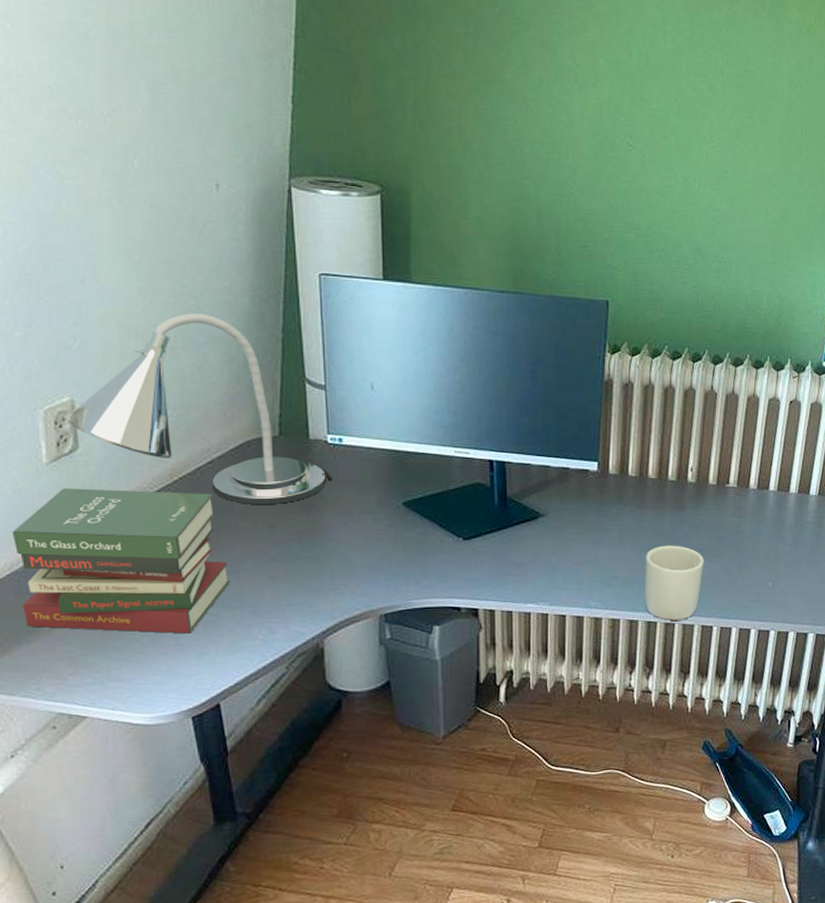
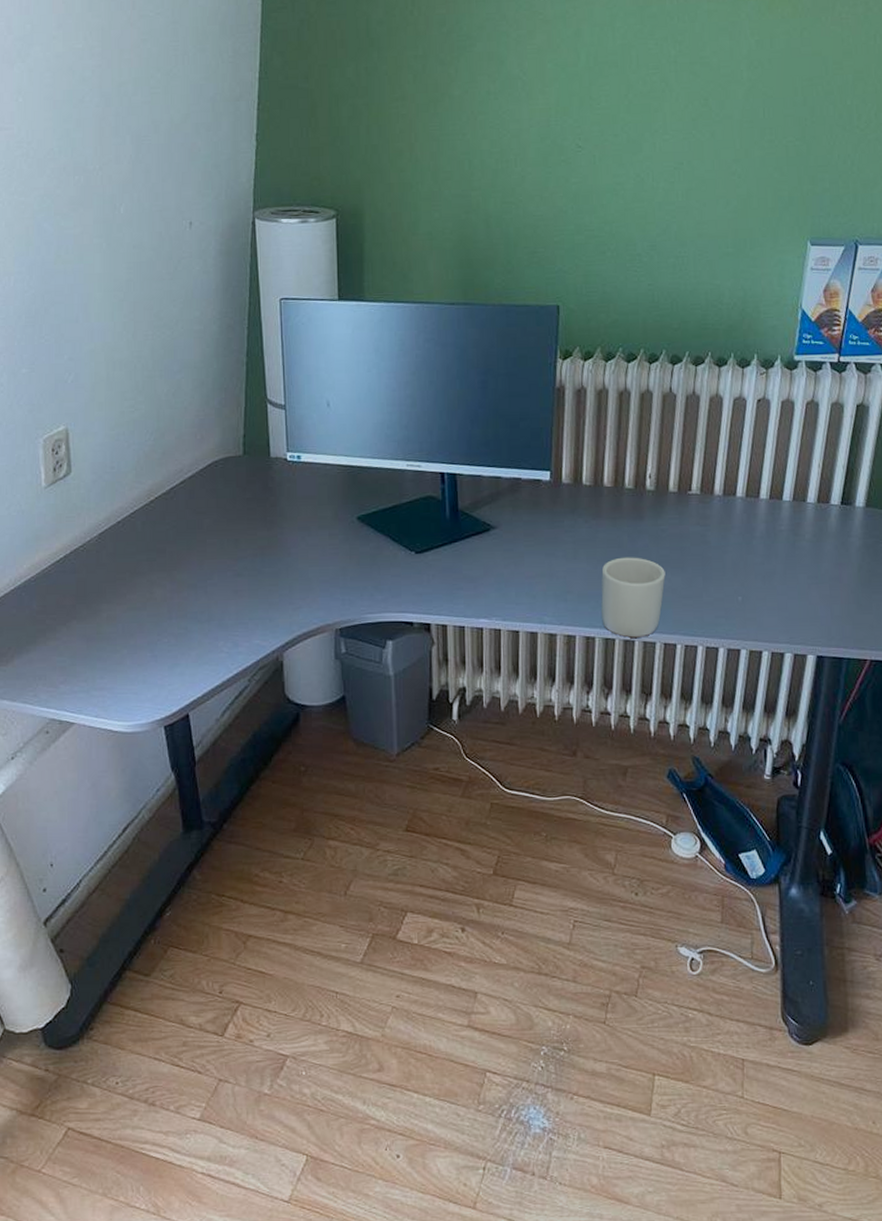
books: present [12,488,230,634] -> none [16,509,199,646]
table lamp: present [64,313,332,504] -> none [60,343,291,522]

